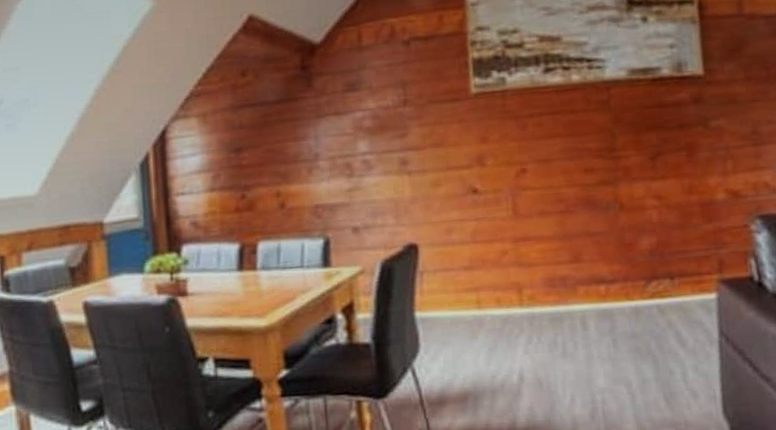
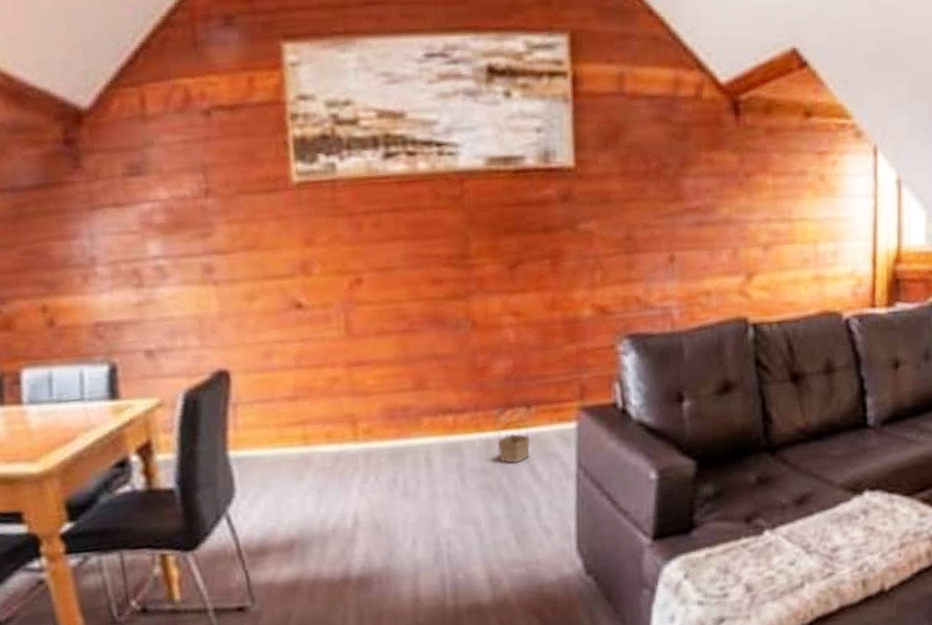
basket: none [643,279,675,330] -> present [496,408,530,464]

